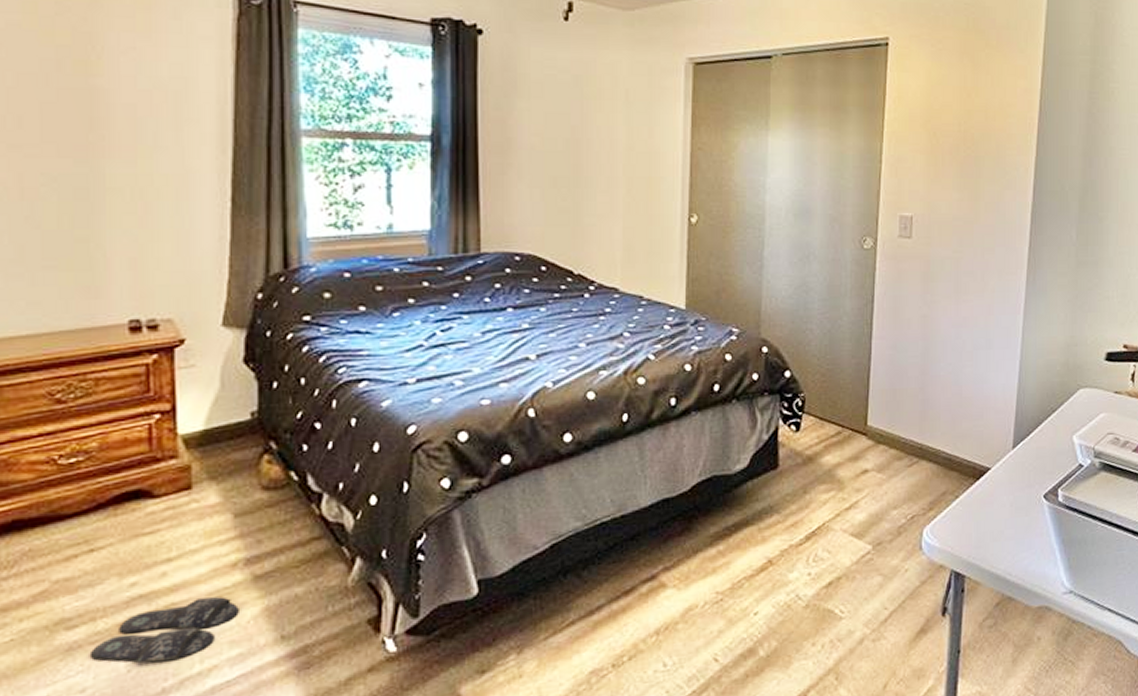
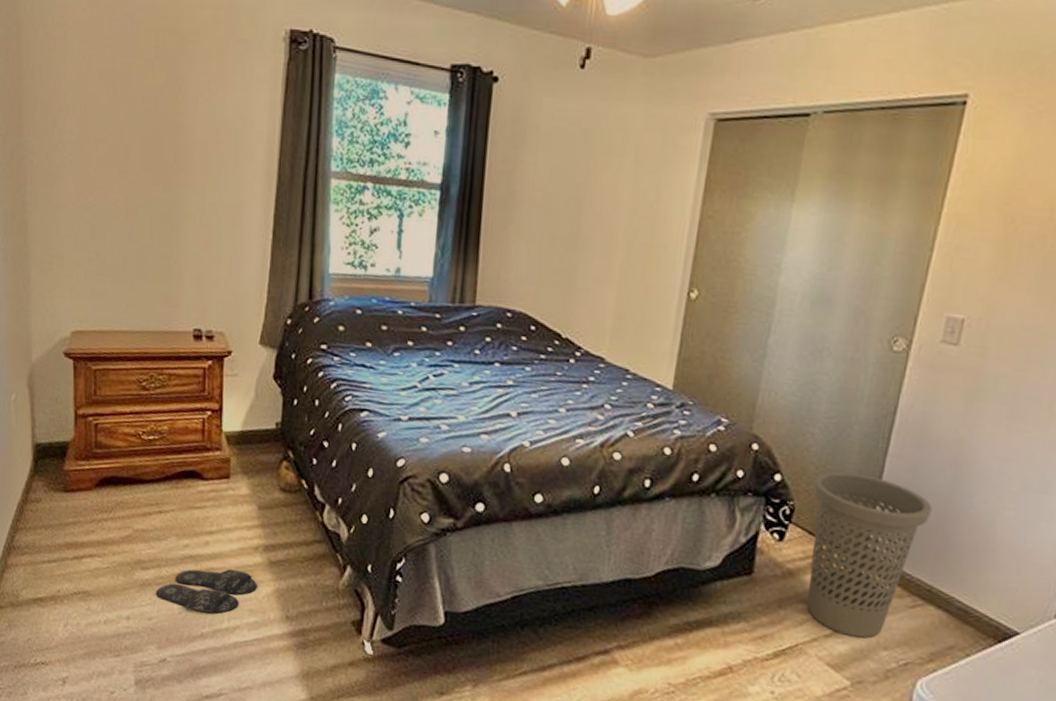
laundry basket: none [817,358,912,505] -> present [807,471,932,638]

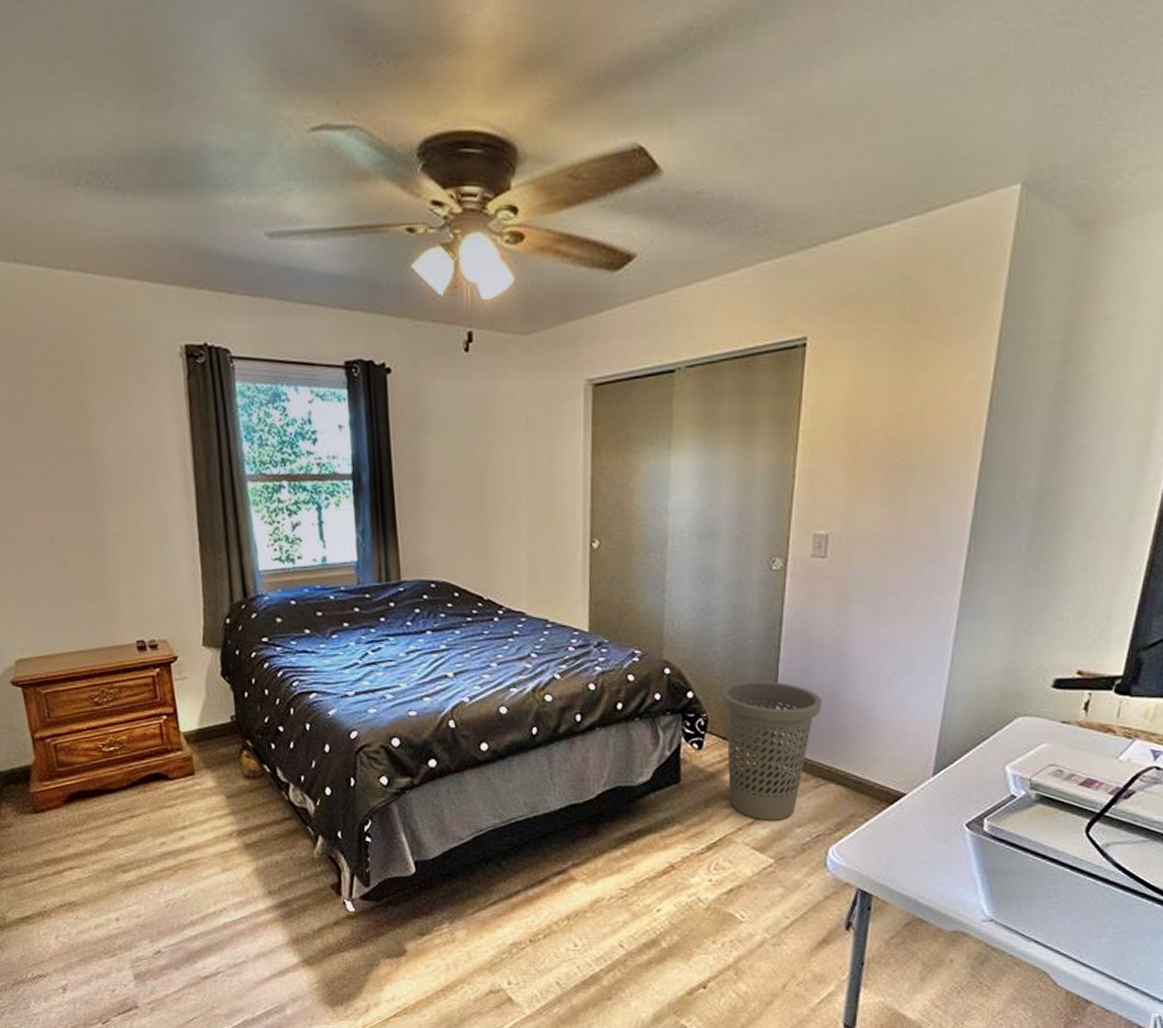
slippers: present [156,569,257,614] -> none [140,858,237,902]

